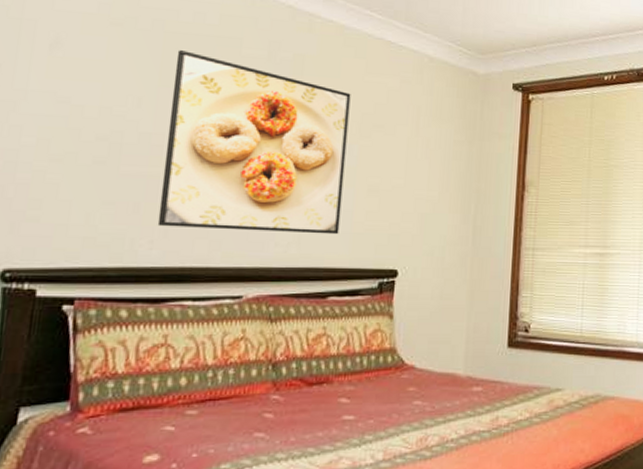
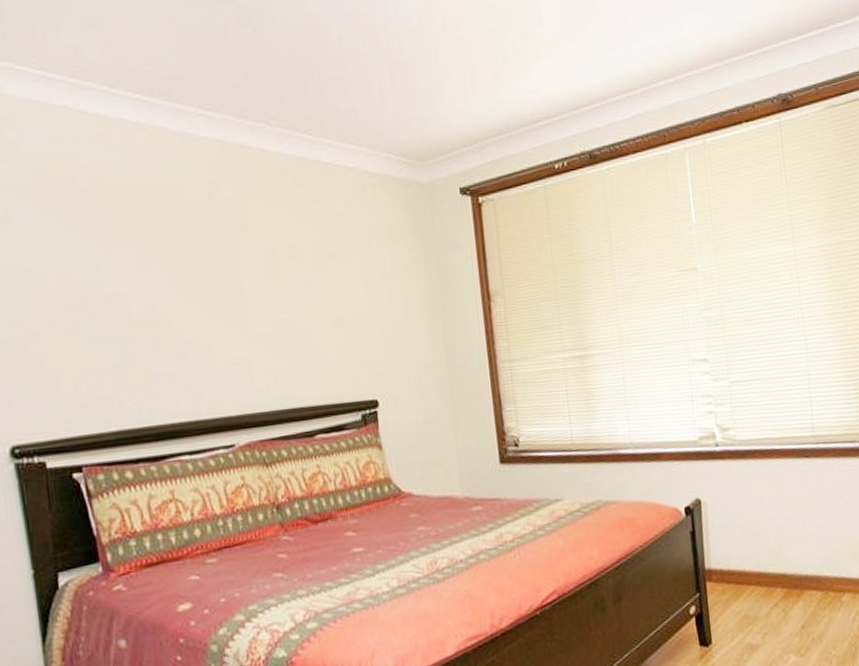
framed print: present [157,50,351,235] -> none [120,205,314,387]

